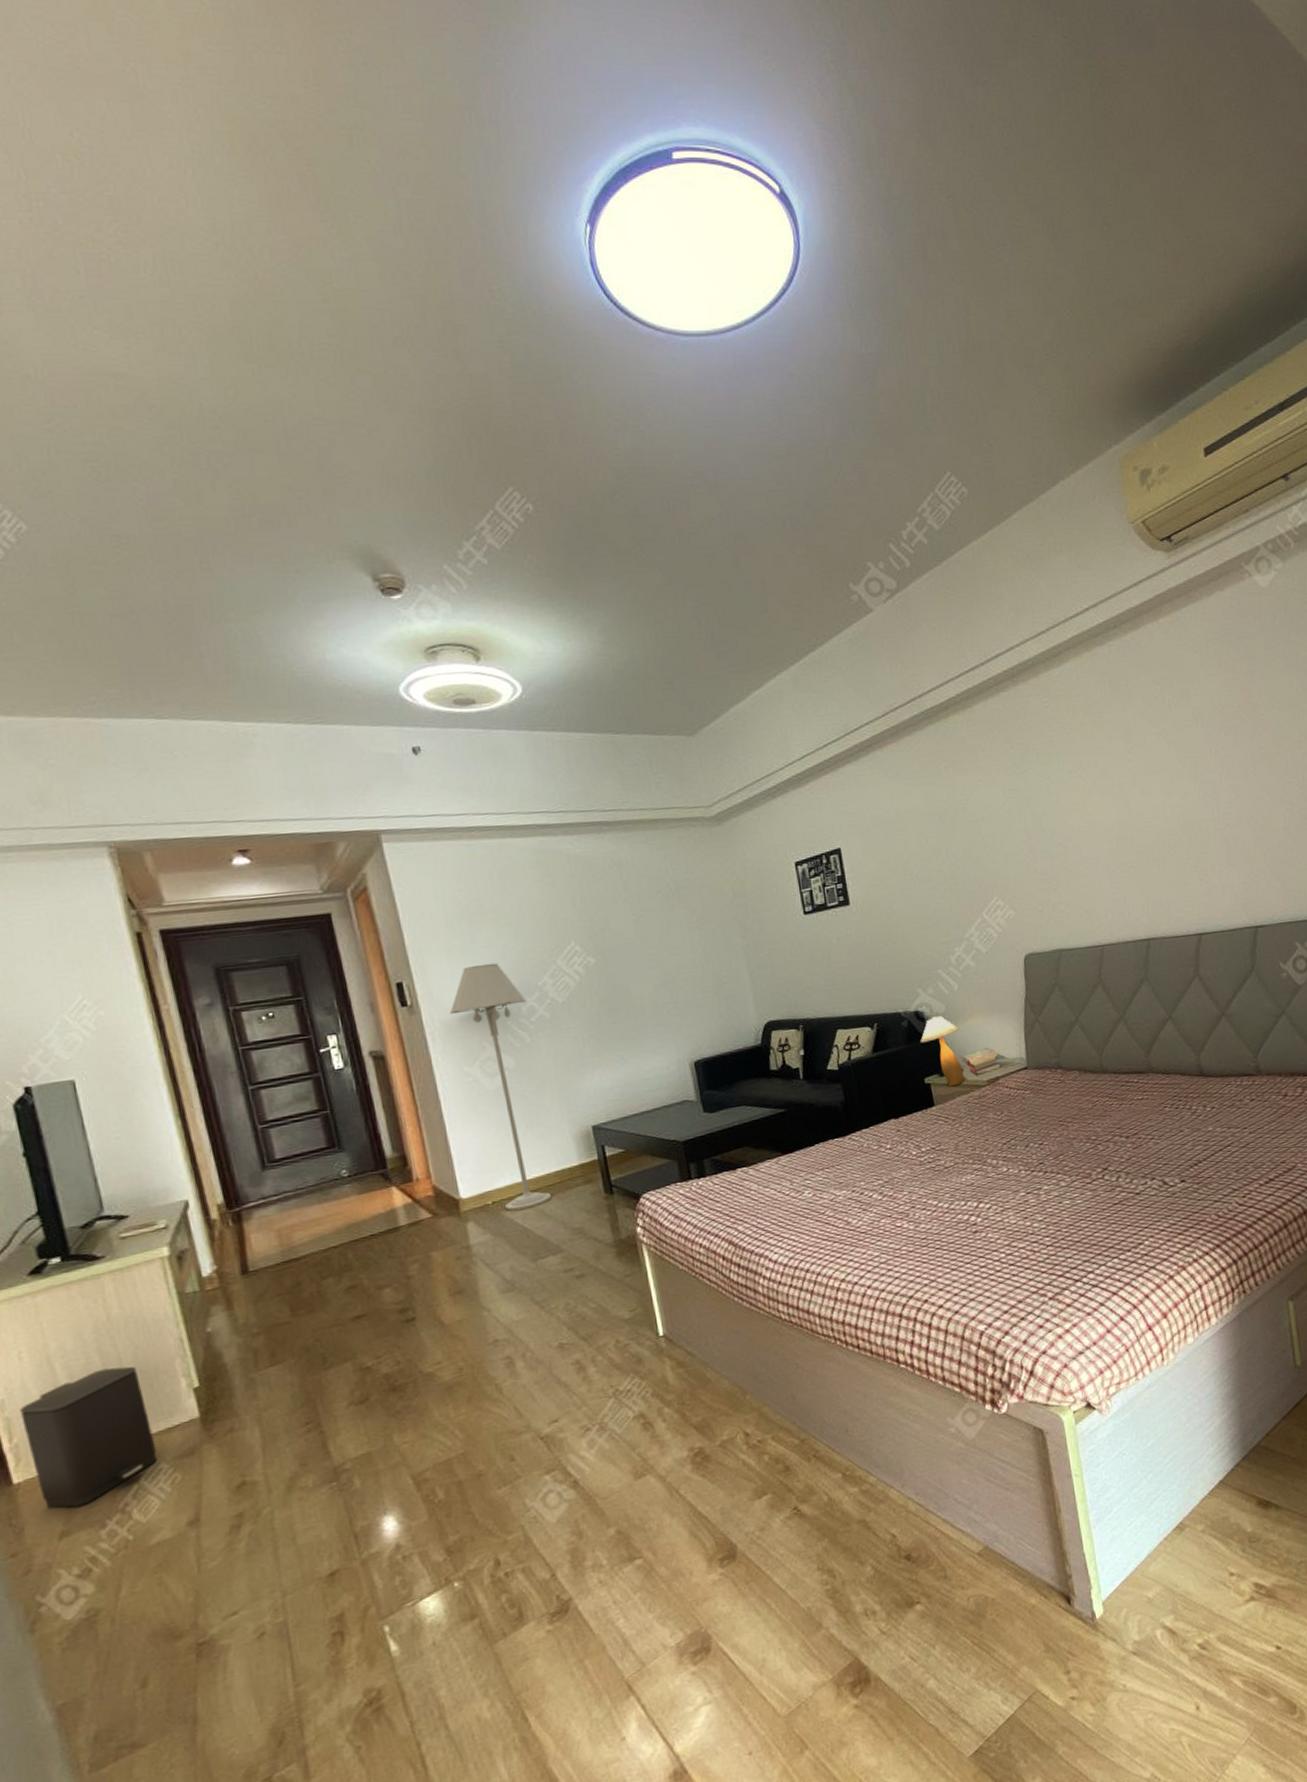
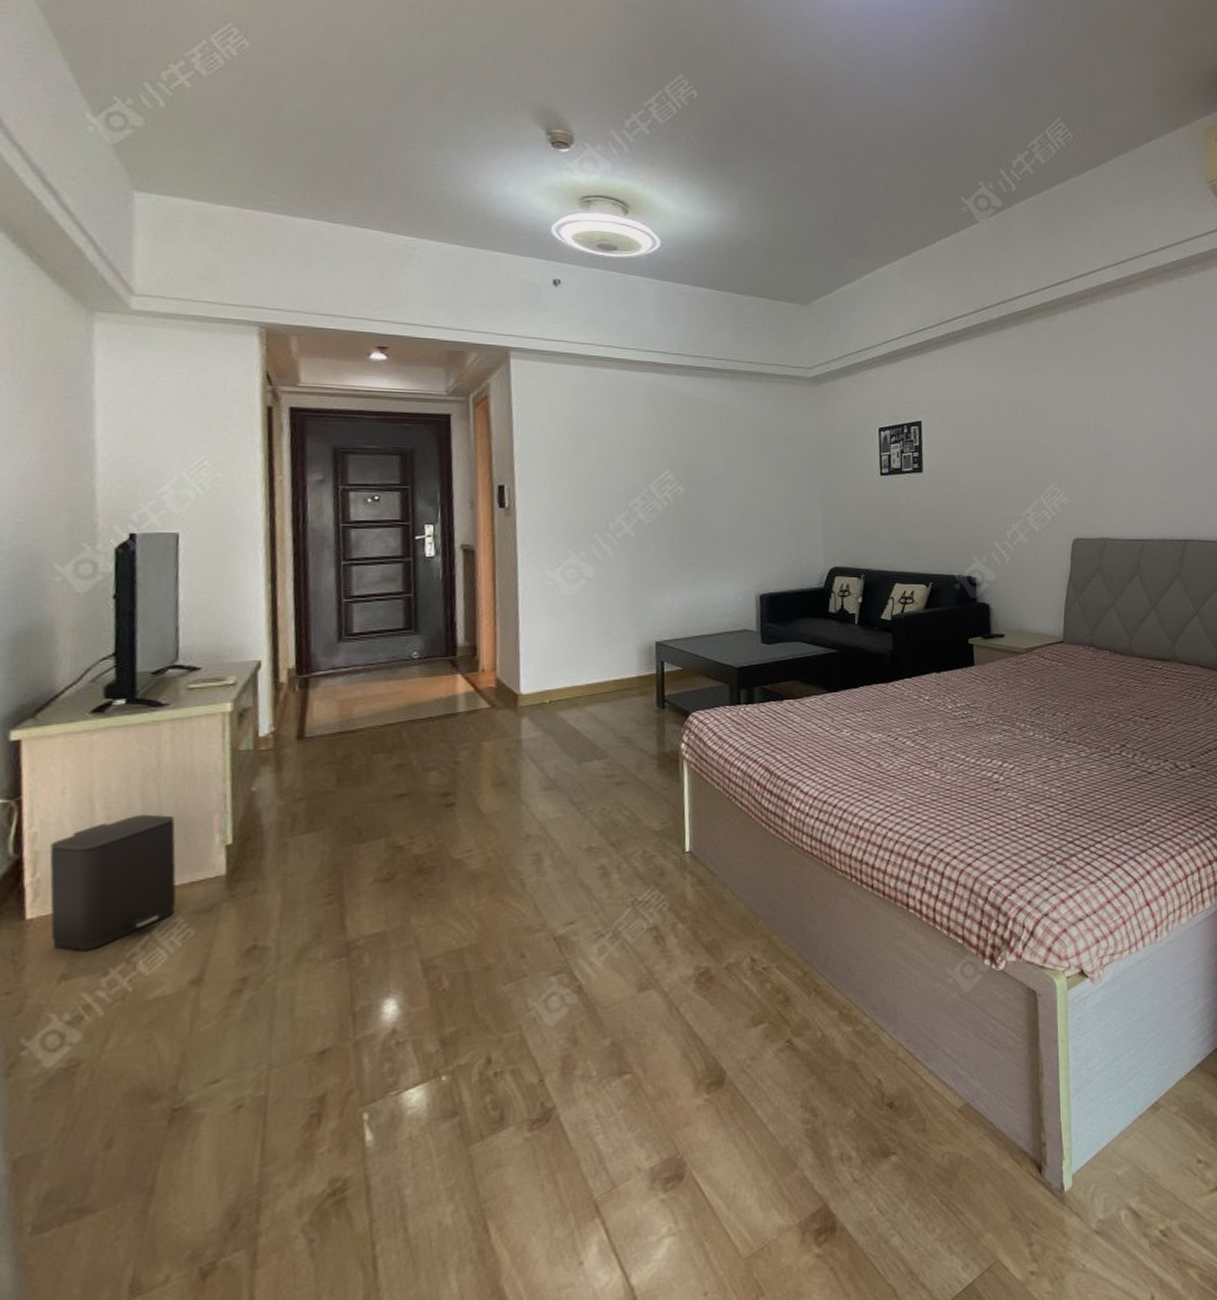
floor lamp: present [450,962,552,1212] -> none [543,479,615,713]
table lamp: present [919,1013,968,1087] -> none [968,580,1008,650]
books: present [960,1047,1001,1077] -> none [1003,618,1039,644]

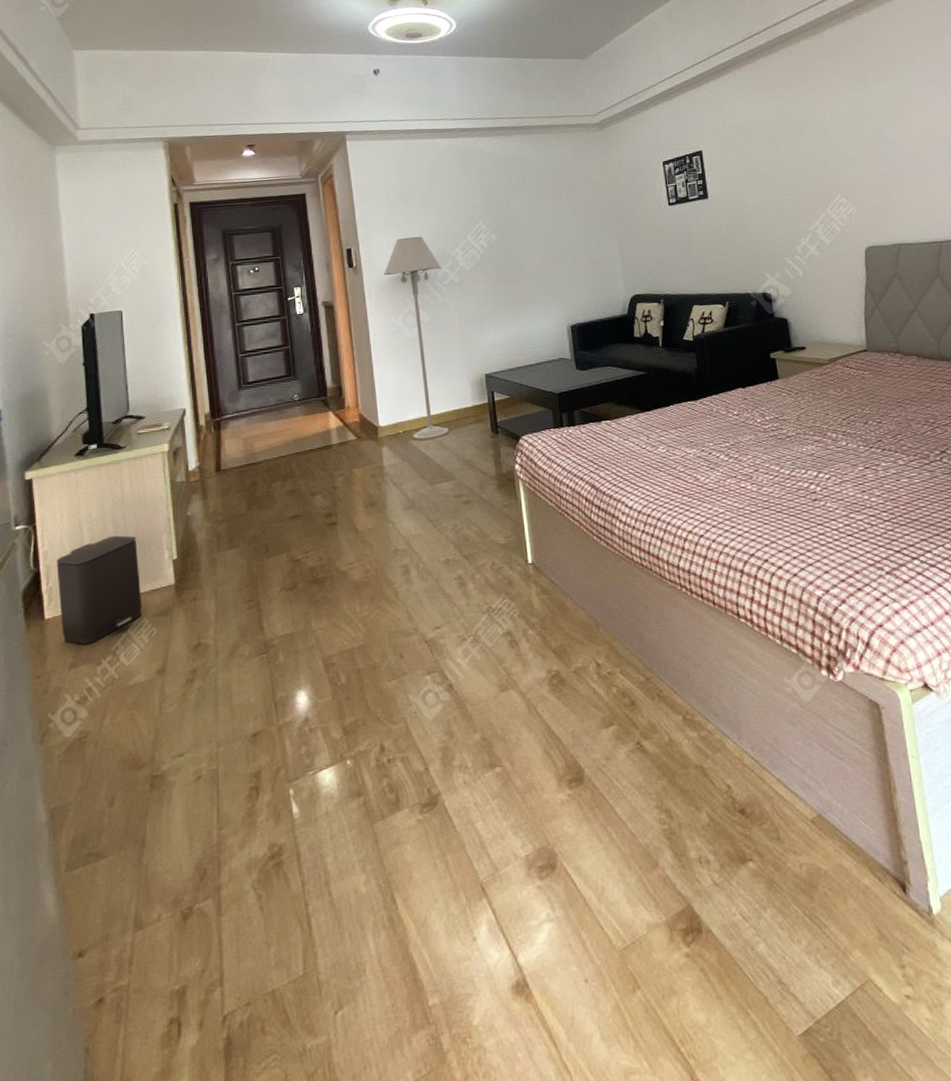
floor lamp: none [543,479,615,713] -> present [384,236,449,441]

